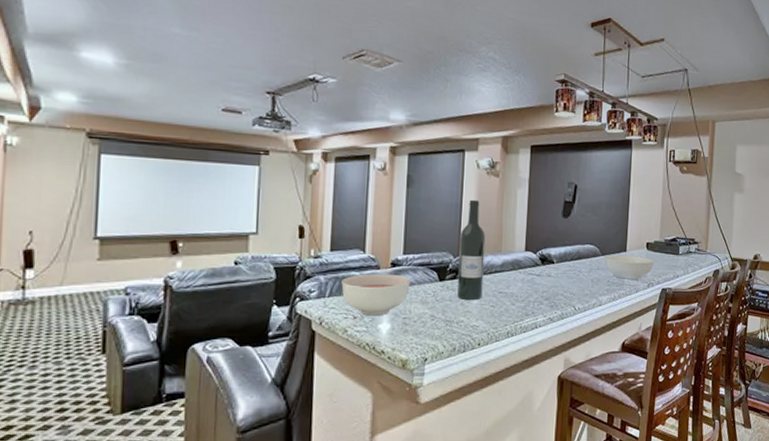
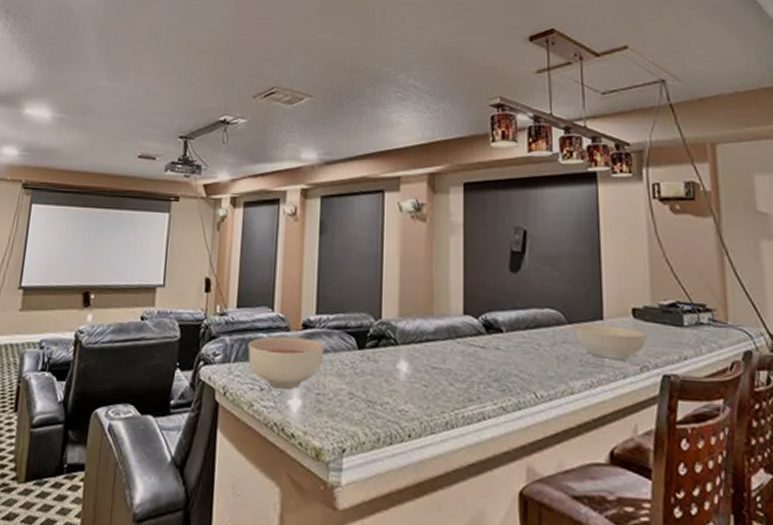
wine bottle: present [457,199,486,301] -> none [380,249,413,377]

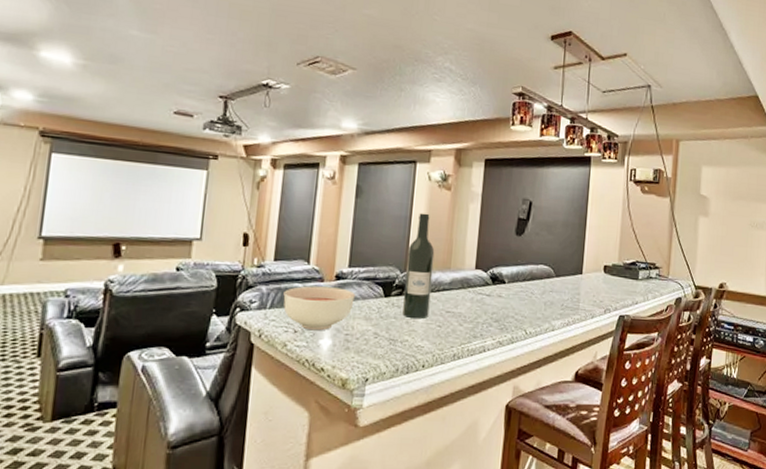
wine bottle: none [380,249,413,377] -> present [402,213,435,319]
bowl: present [571,324,648,360] -> none [558,277,612,305]

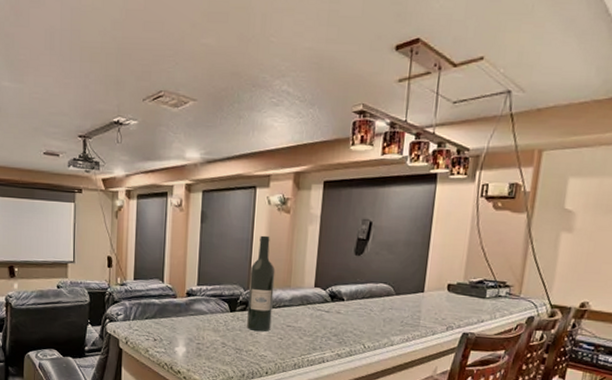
bowl: present [283,286,355,331] -> none [143,301,204,340]

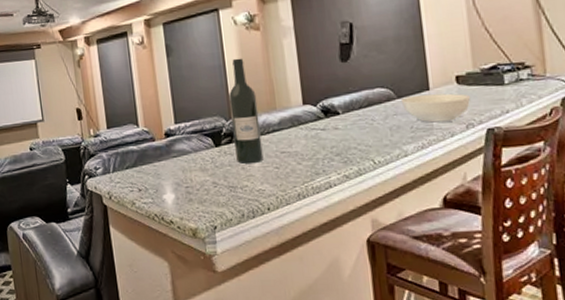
bowl: none [398,295,456,322] -> present [400,93,471,123]

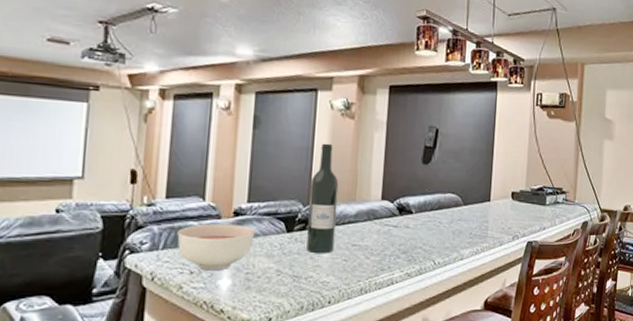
bowl: none [122,144,188,188] -> present [177,224,255,271]
bowl: present [400,93,471,123] -> none [466,205,520,232]

